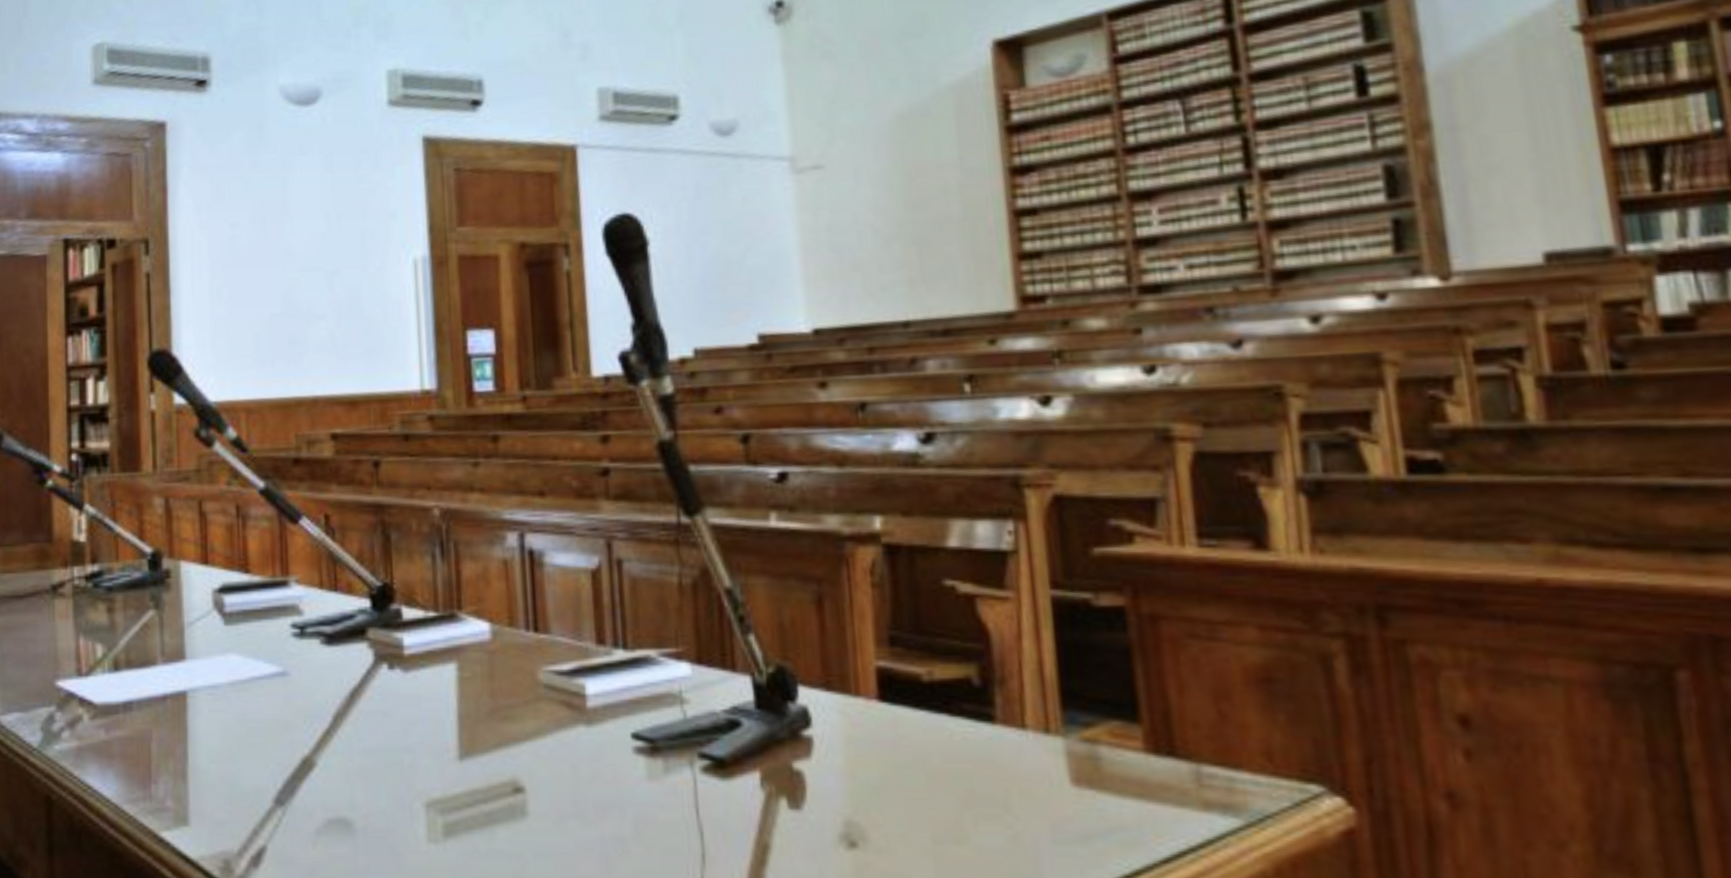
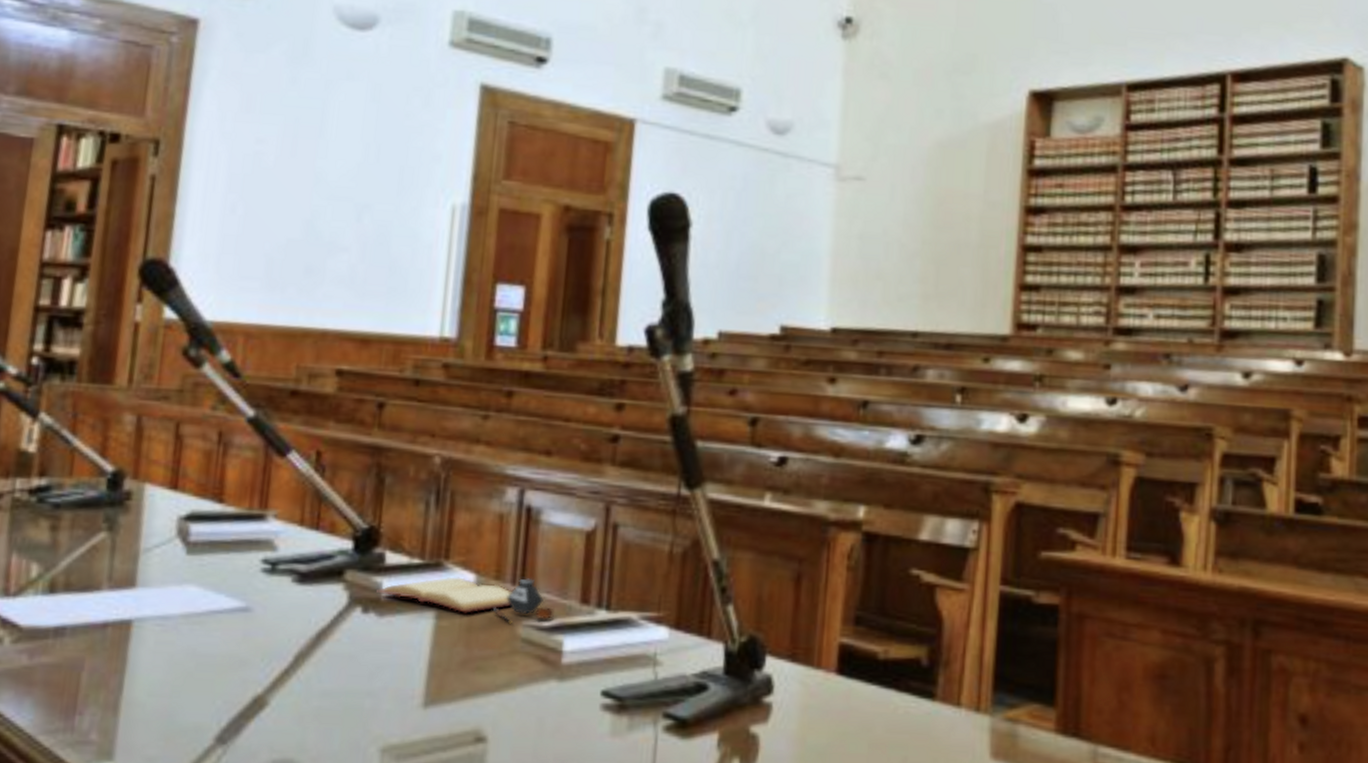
book: none [399,623,572,670] -> present [377,576,554,624]

